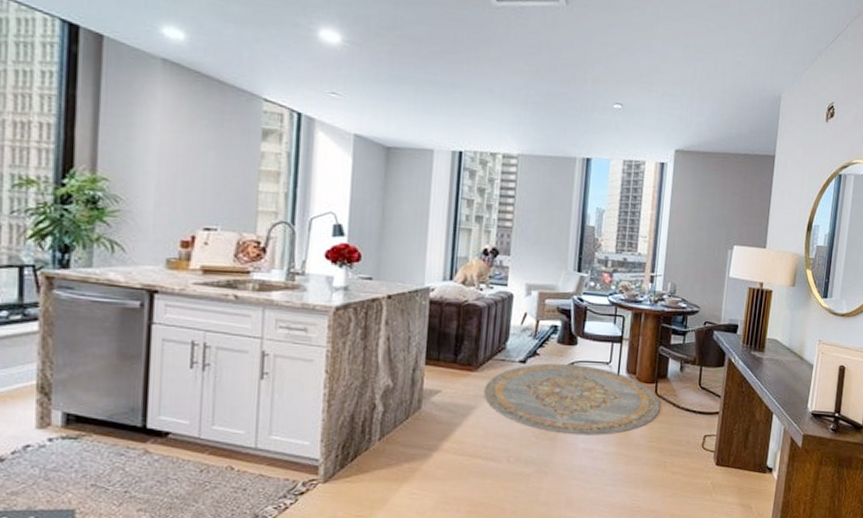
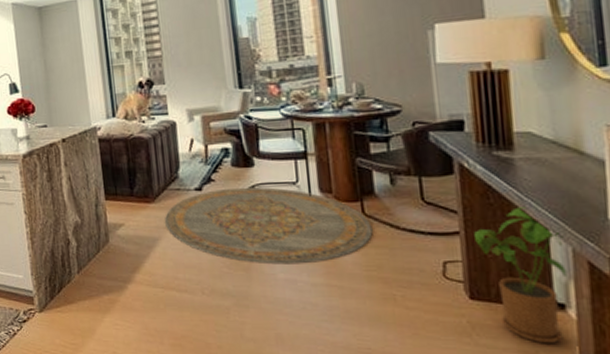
house plant: none [728,395,780,498] -> present [474,207,567,344]

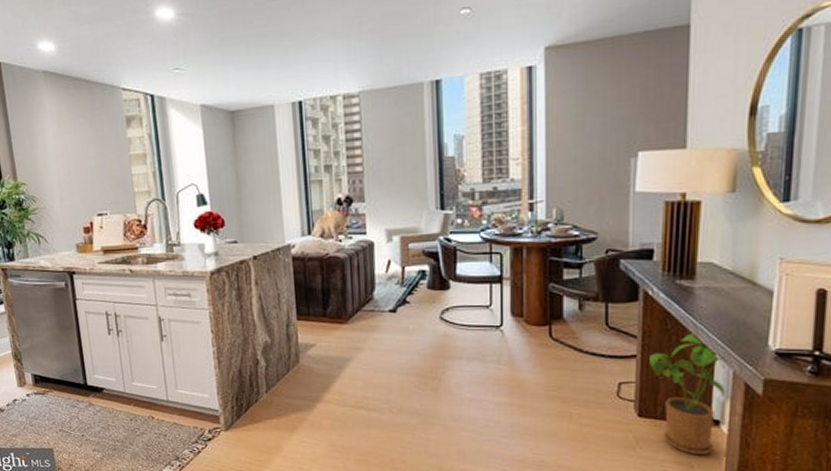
rug: present [165,187,373,265] -> none [357,309,557,385]

